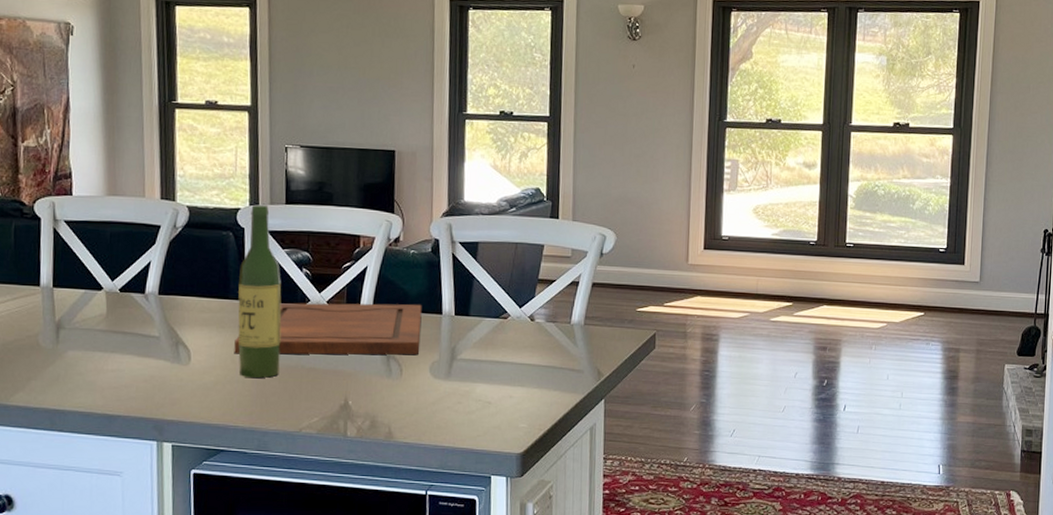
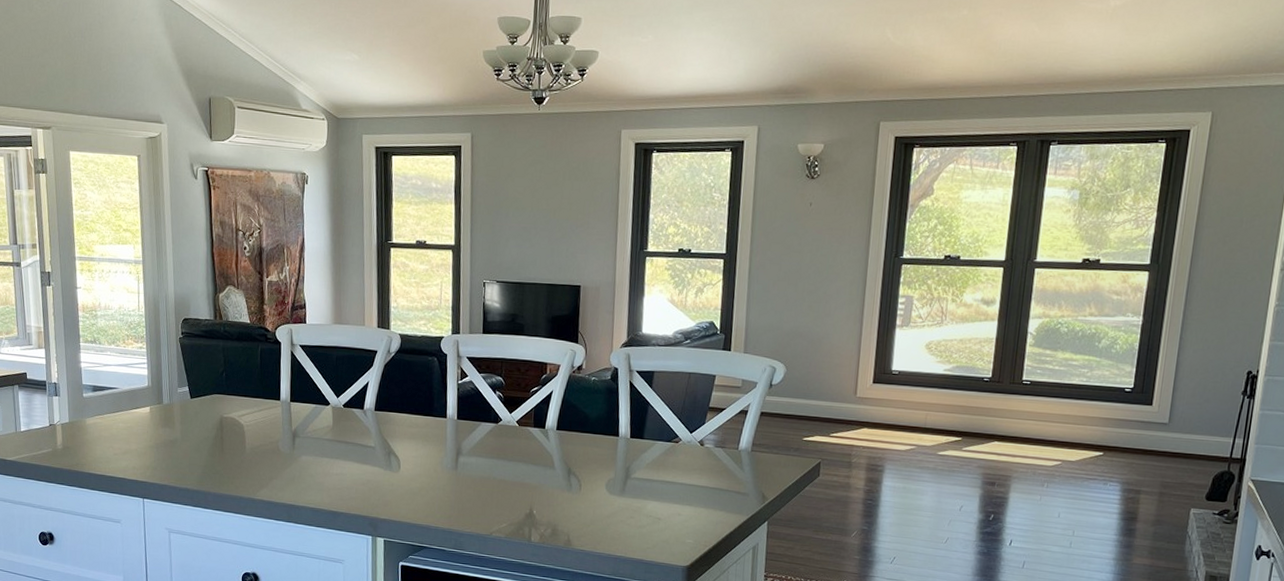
cutting board: present [234,303,422,355] -> none [436,421,601,472]
wine bottle: present [238,204,282,378] -> none [440,333,478,487]

